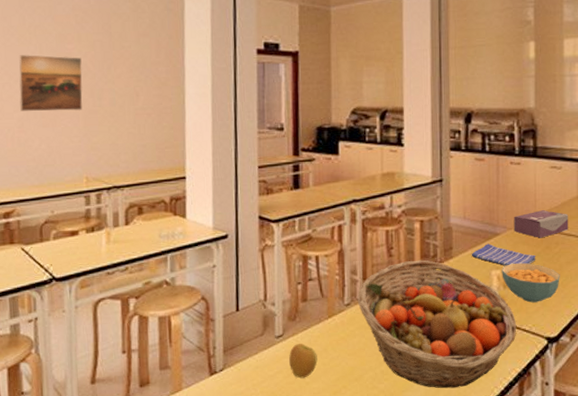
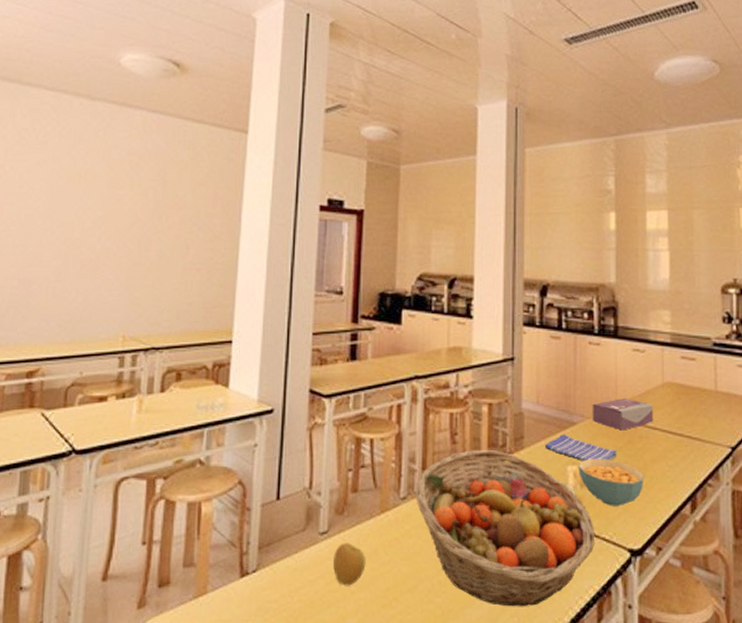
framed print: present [19,55,83,112] -> none [60,199,132,261]

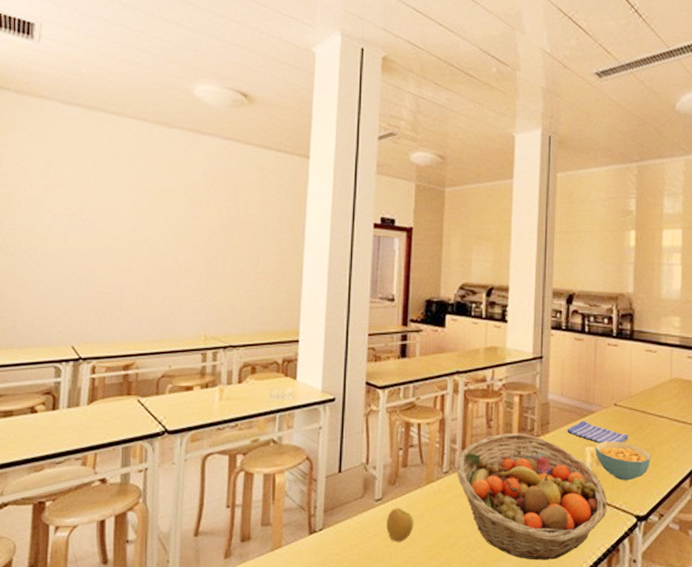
tissue box: present [592,398,654,431] -> none [608,391,662,418]

